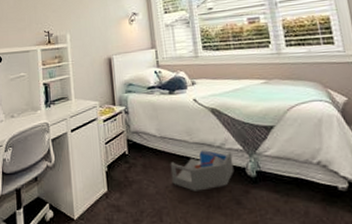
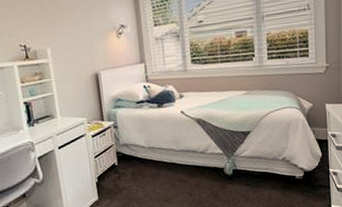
storage bin: present [170,150,234,191] -> none [157,156,214,191]

